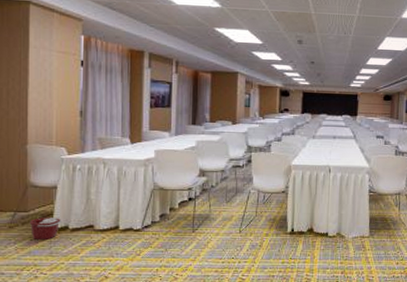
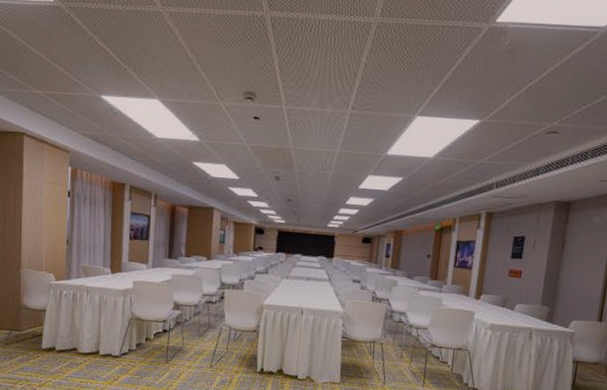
bucket: present [29,216,61,240] -> none [22,337,49,358]

